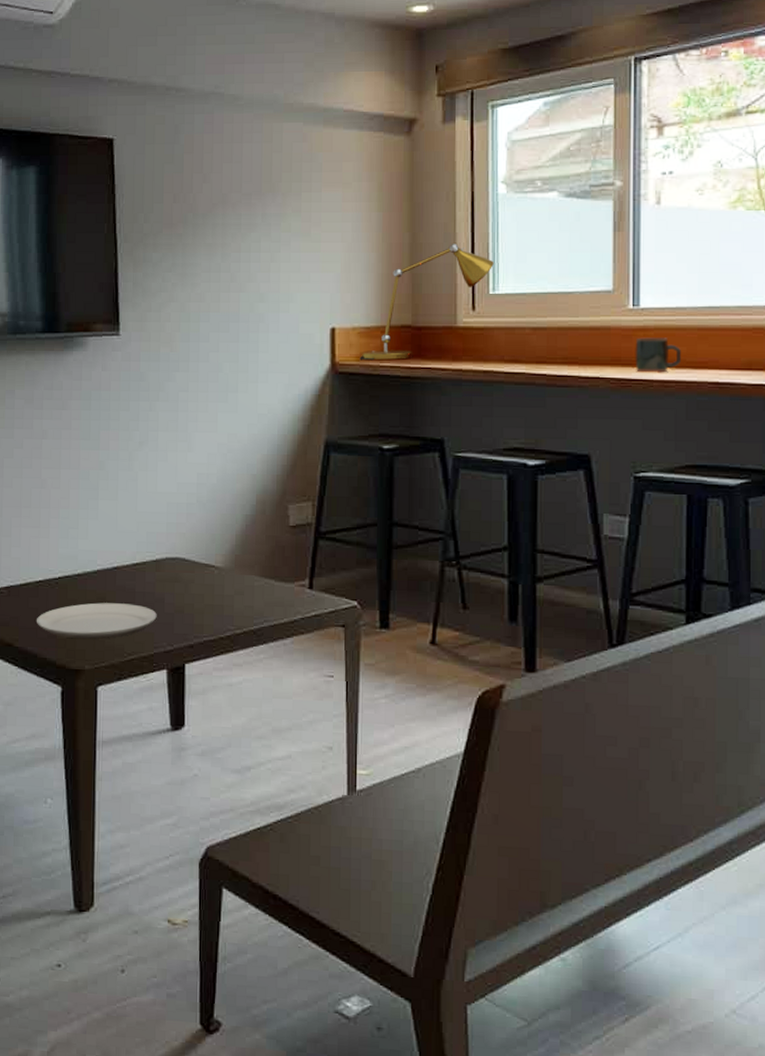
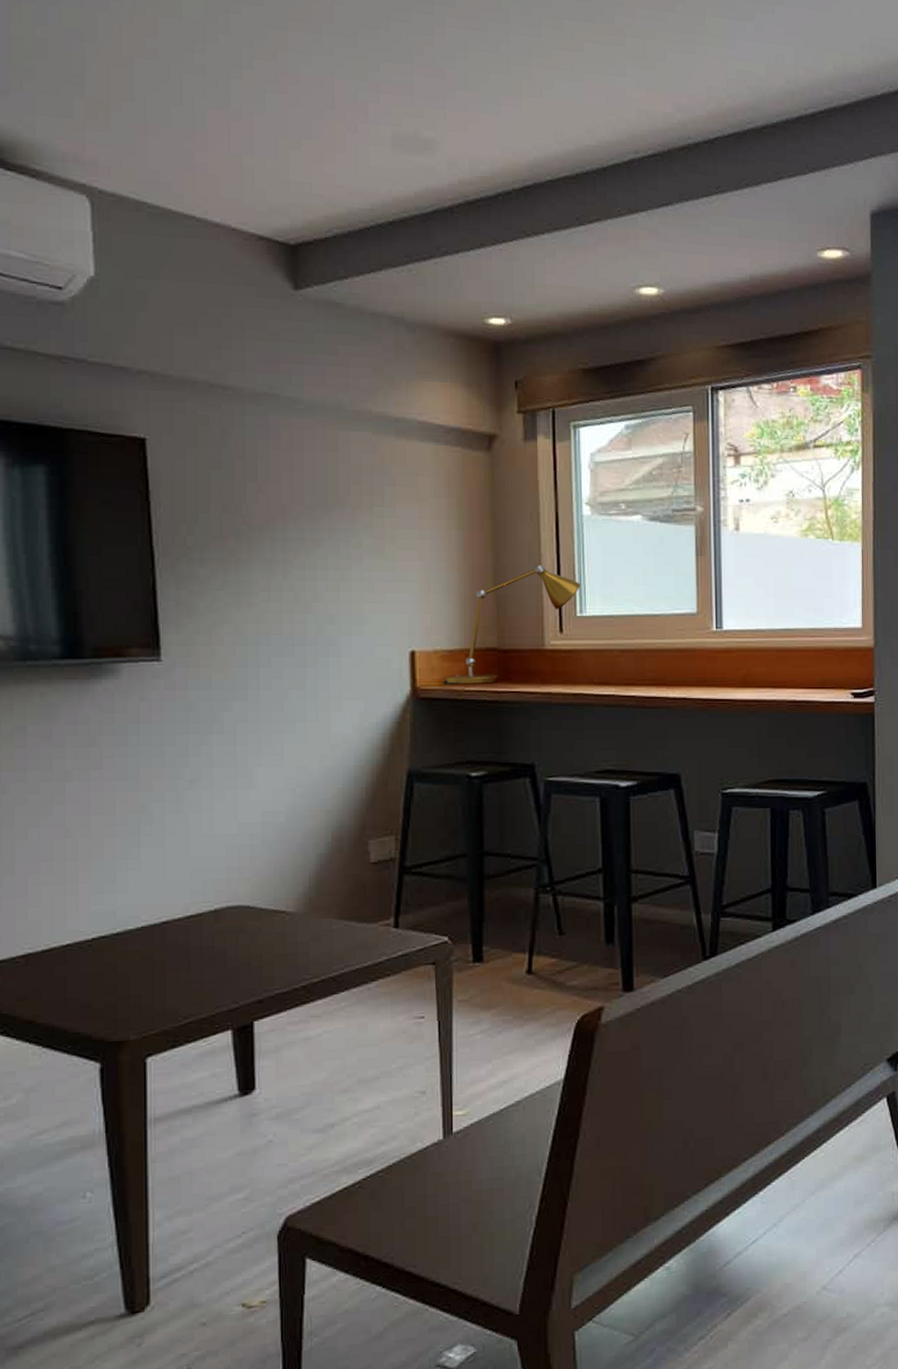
plate: present [36,602,157,640] -> none [64,961,218,1007]
mug: present [635,337,681,373] -> none [719,659,762,693]

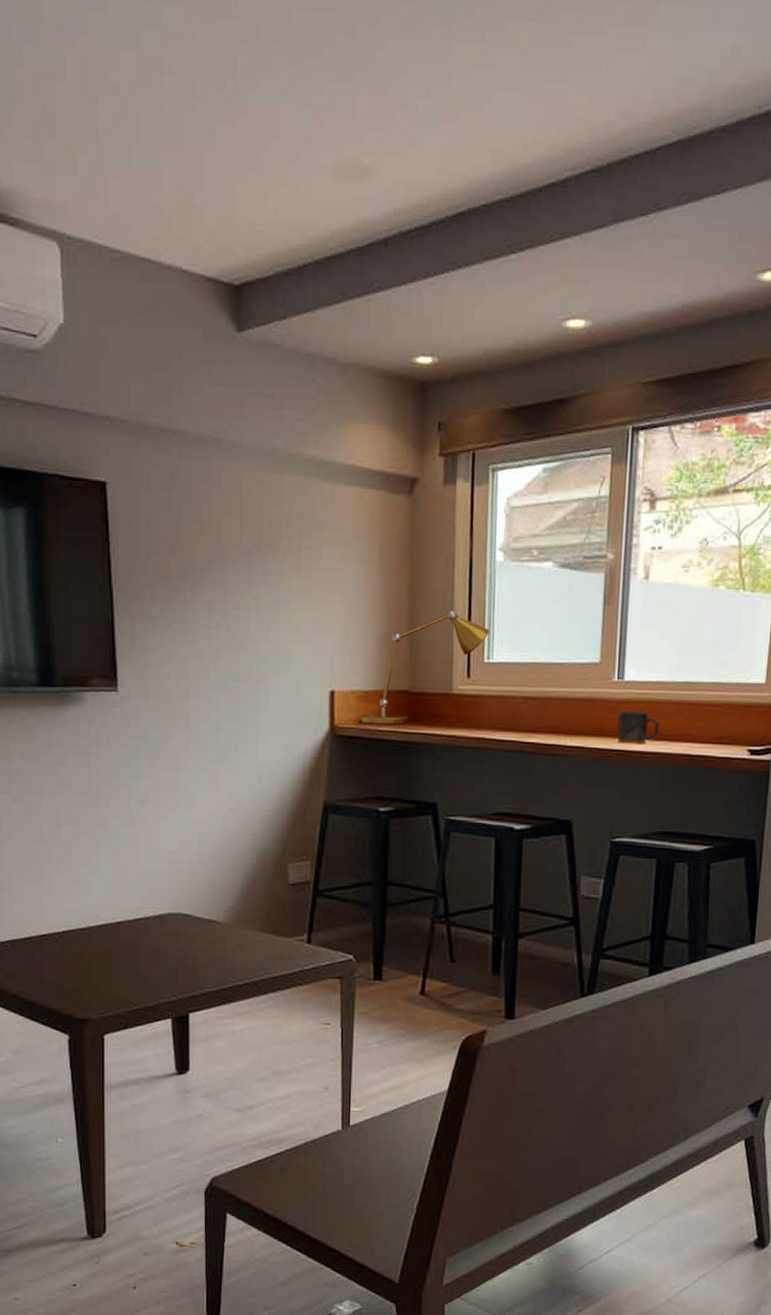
mug: none [719,659,762,693] -> present [617,710,659,744]

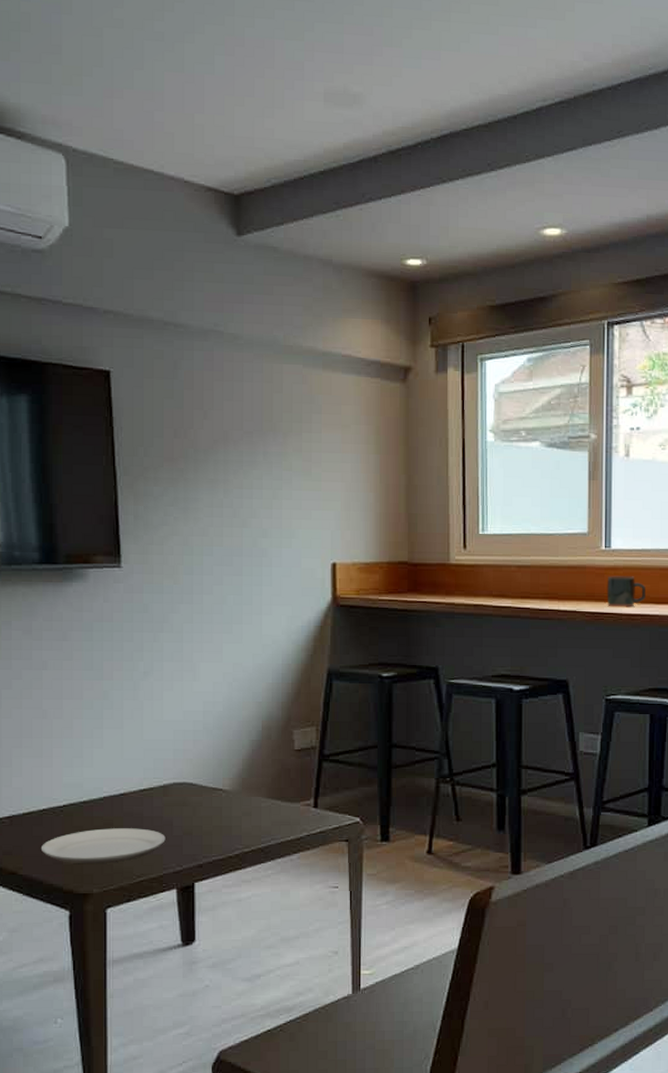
plate: none [41,956,161,991] -> present [40,828,166,864]
desk lamp: present [358,610,489,726] -> none [359,487,483,595]

